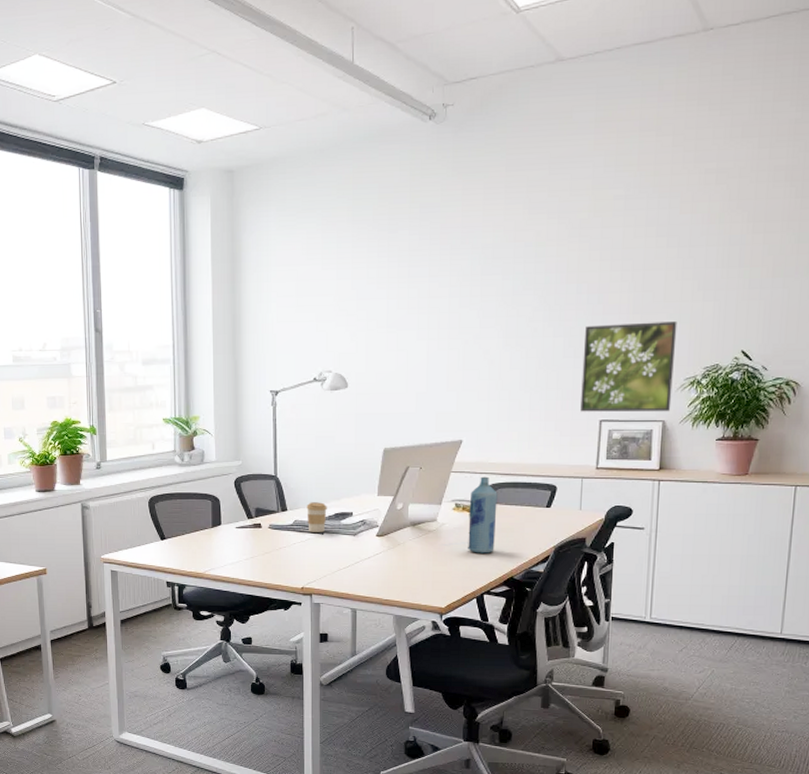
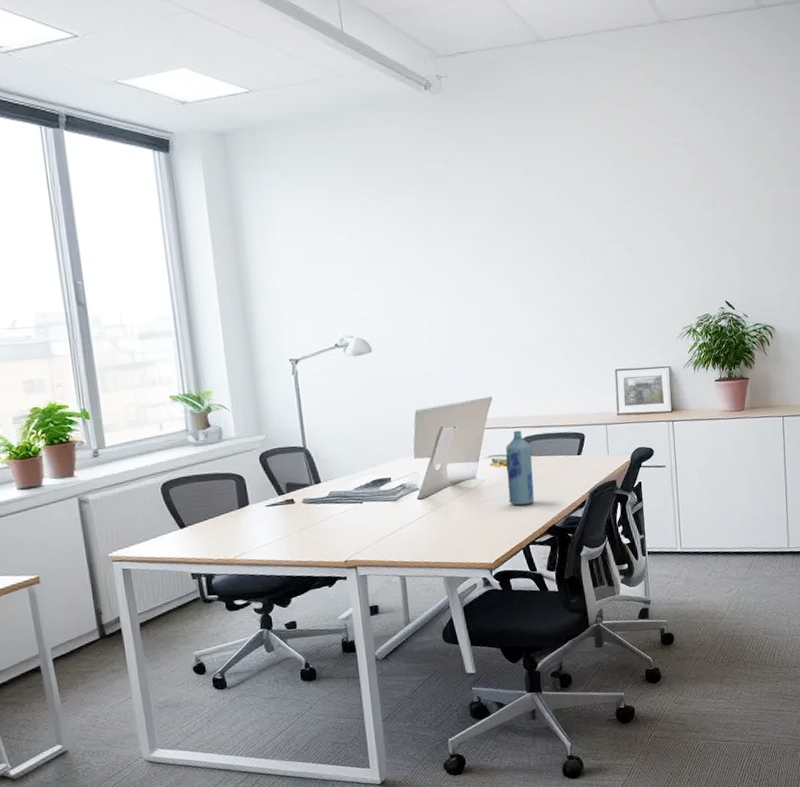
coffee cup: present [306,502,327,532] -> none [341,470,364,503]
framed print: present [580,321,677,412] -> none [592,277,674,363]

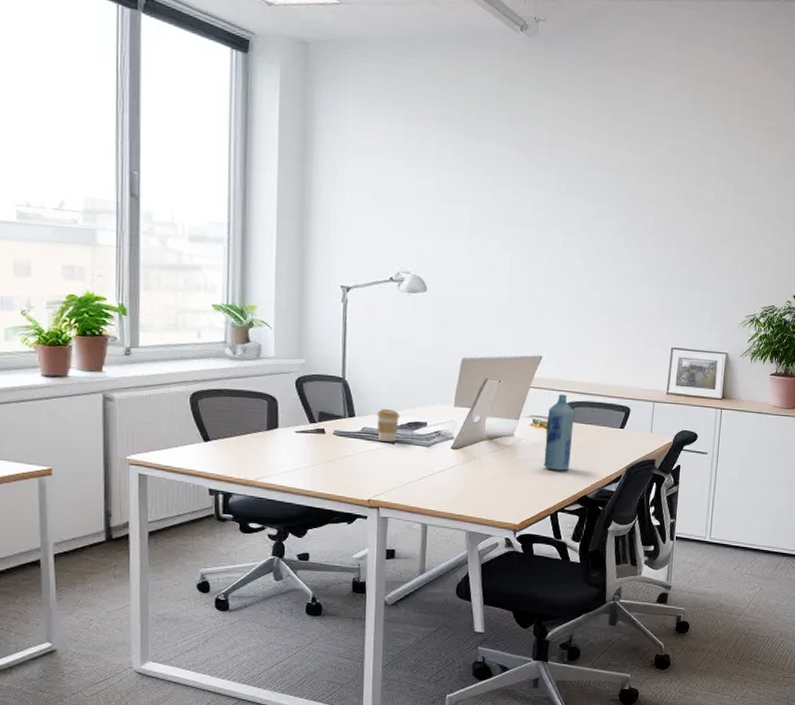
coffee cup: none [341,470,364,503] -> present [377,409,400,442]

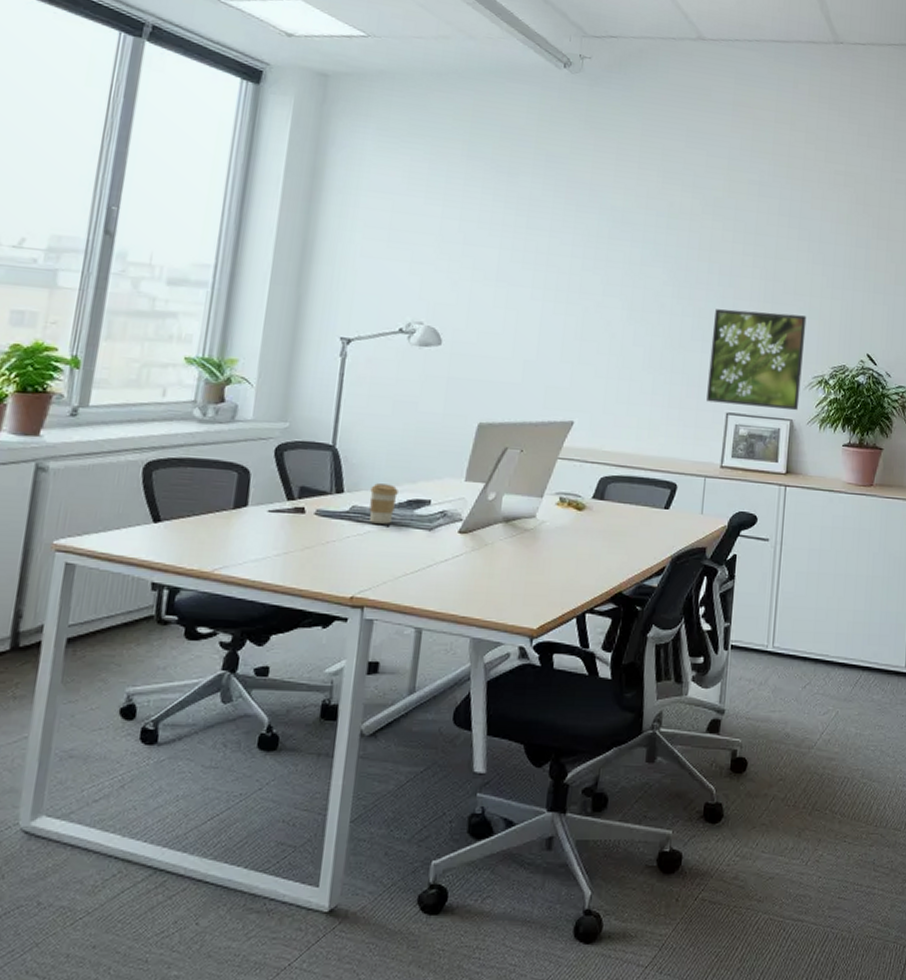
bottle: present [544,394,575,471] -> none [571,466,610,561]
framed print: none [654,257,741,346] -> present [706,309,807,411]

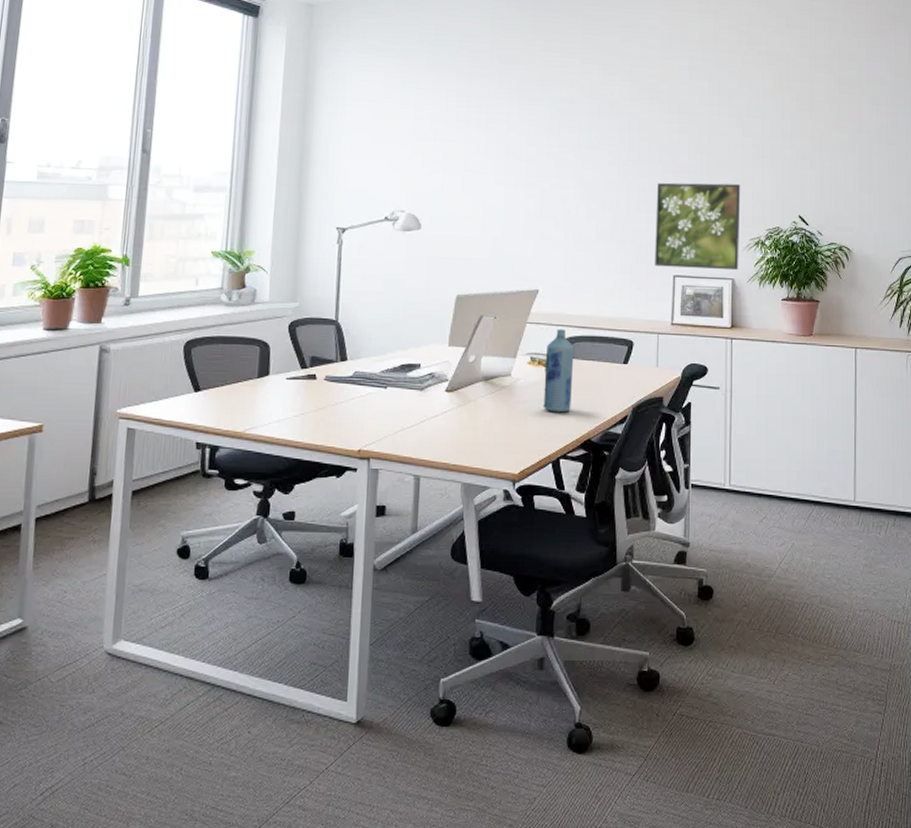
coffee cup: present [369,483,398,524] -> none [369,351,392,386]
bottle: none [571,466,610,561] -> present [543,329,574,413]

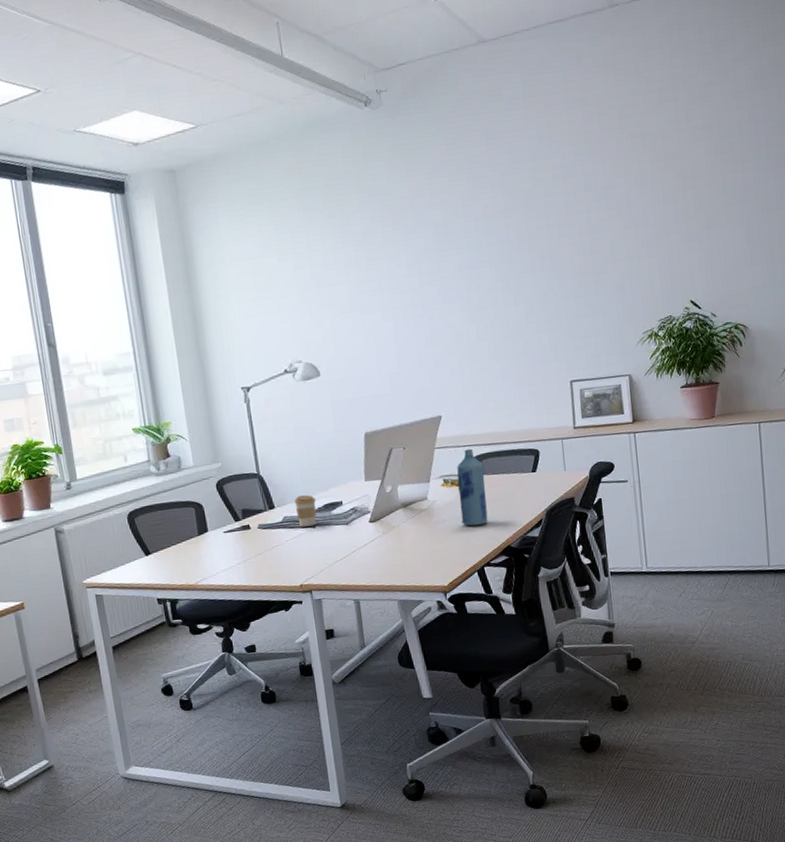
coffee cup: none [369,351,392,386] -> present [294,495,317,527]
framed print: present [655,182,741,271] -> none [543,279,635,375]

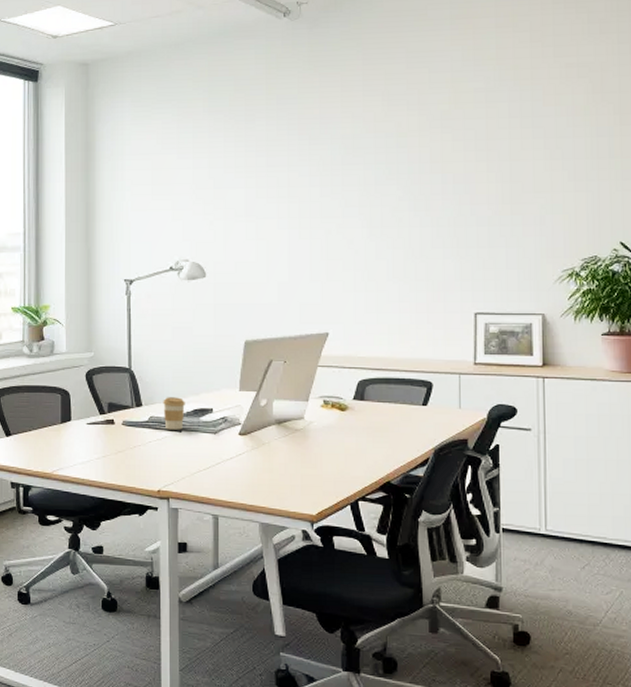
bottle: present [457,448,488,527] -> none [338,371,369,455]

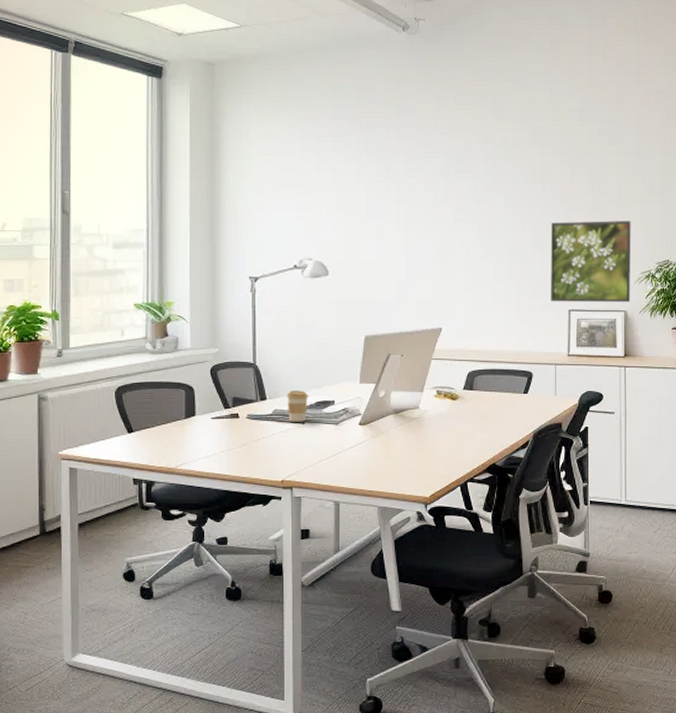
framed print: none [452,212,550,305] -> present [550,221,631,303]

